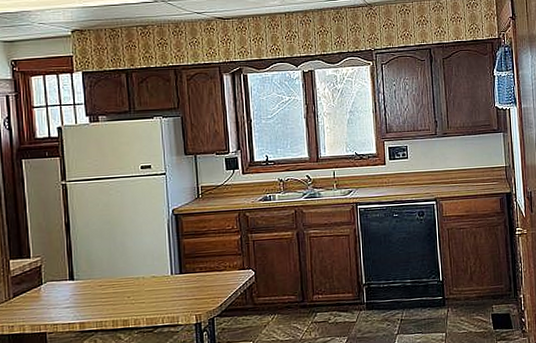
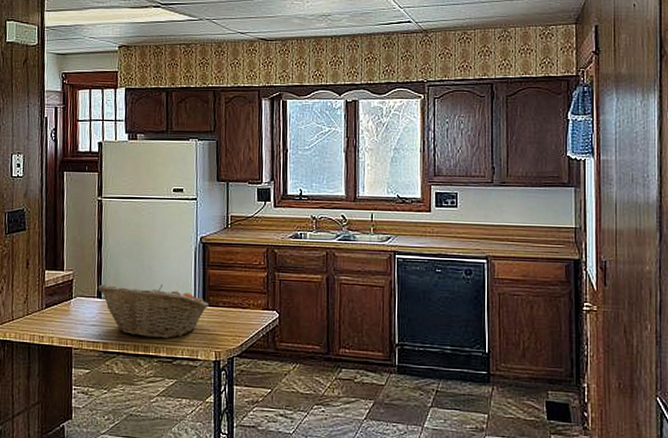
fruit basket: none [68,258,186,312] -> present [97,284,209,339]

